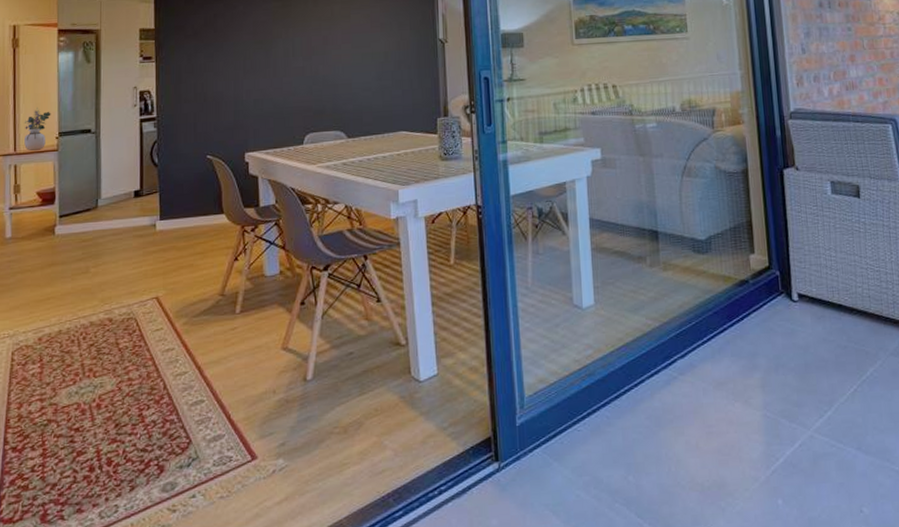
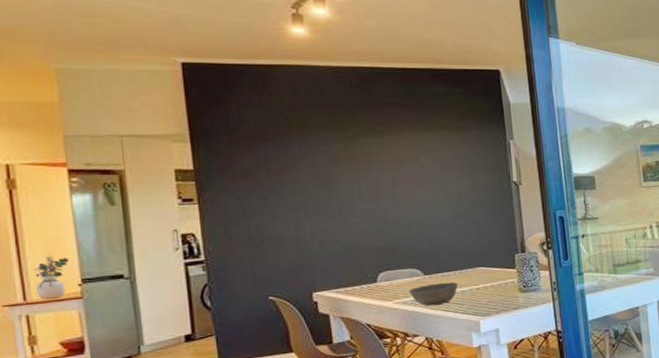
bowl: none [332,146,380,171] -> present [409,282,458,306]

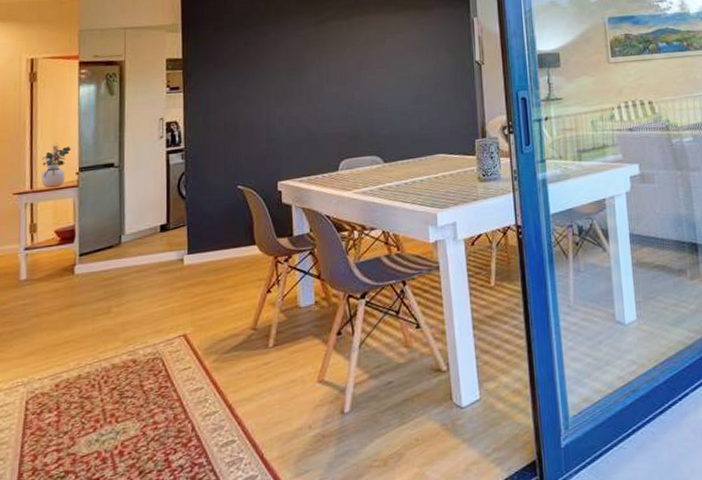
bowl: present [409,282,458,306] -> none [369,170,417,196]

